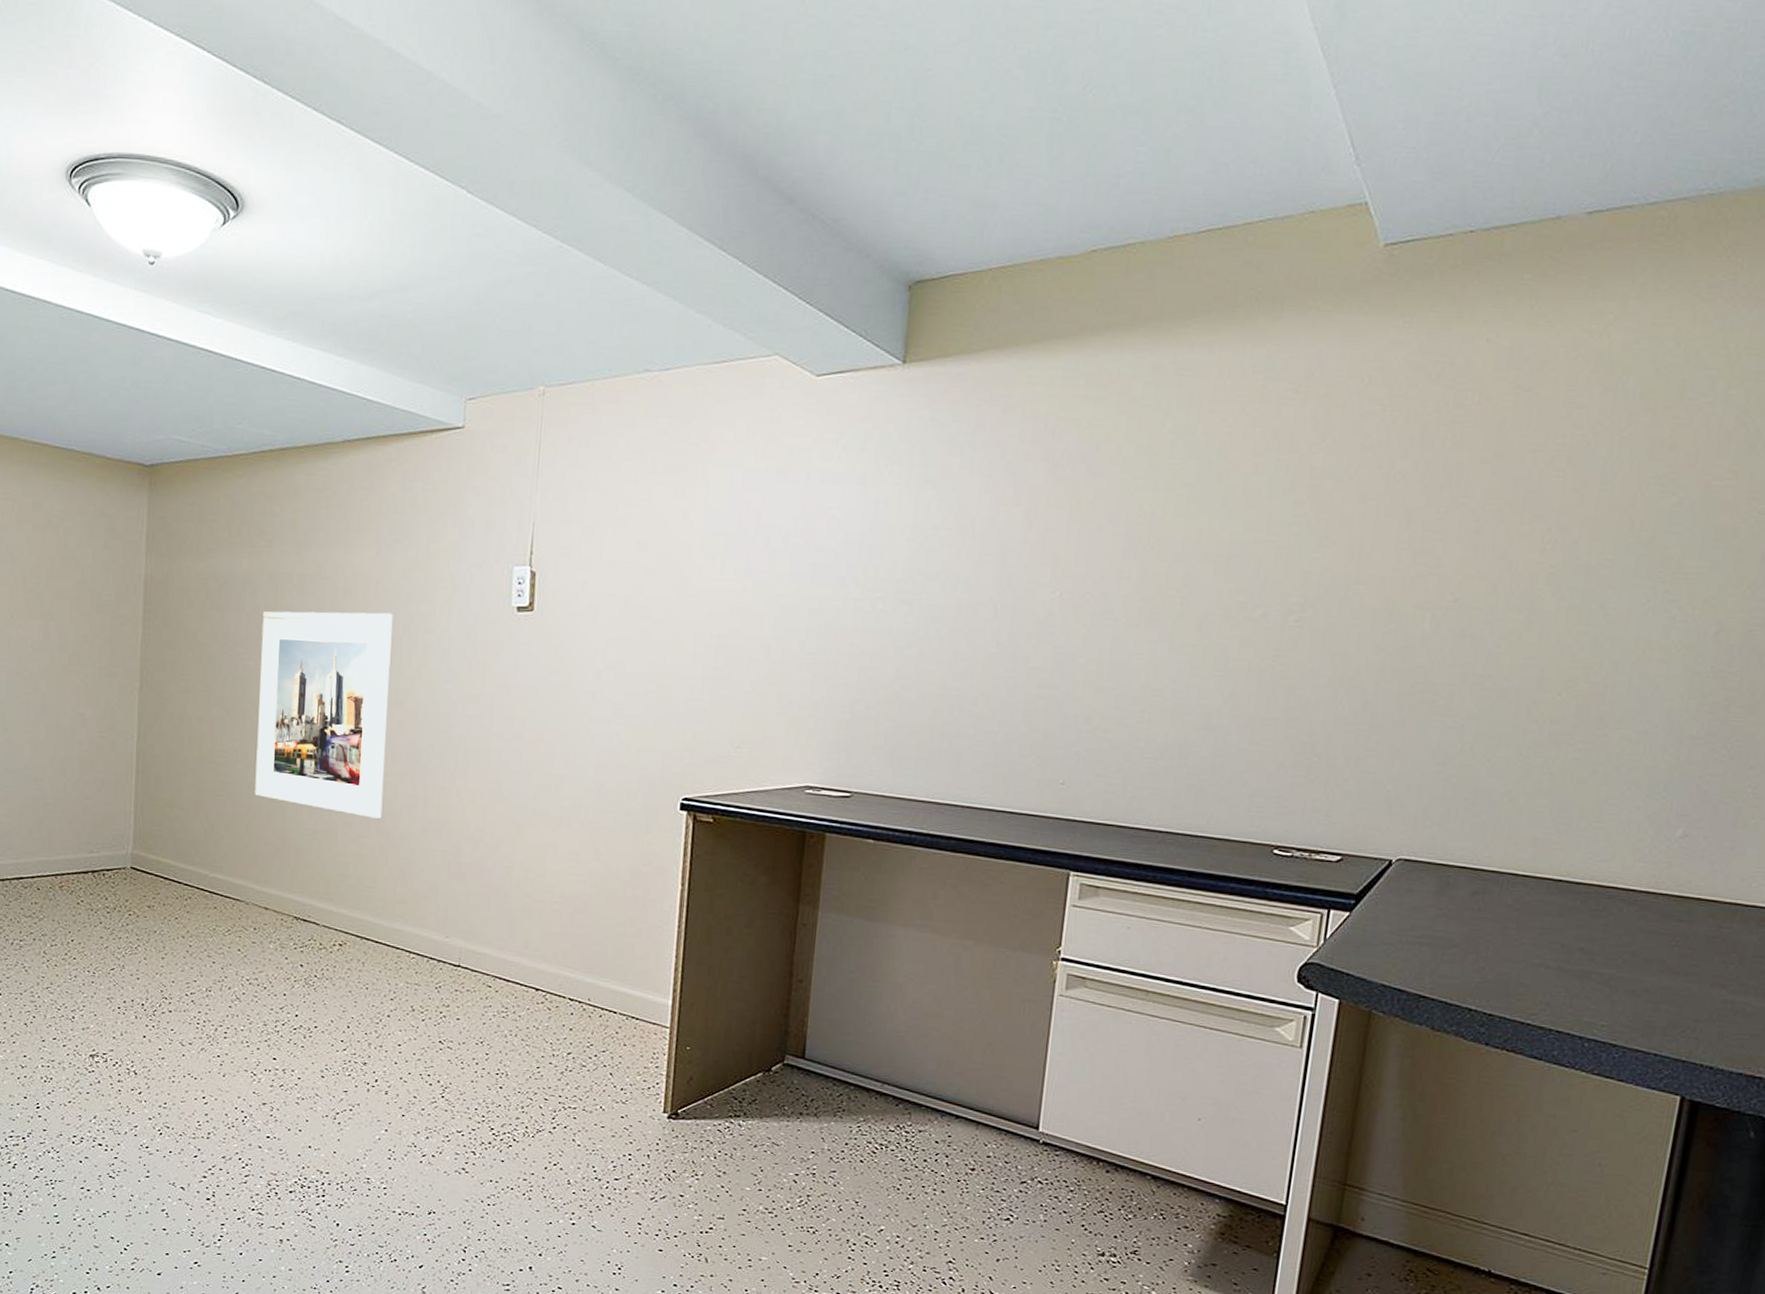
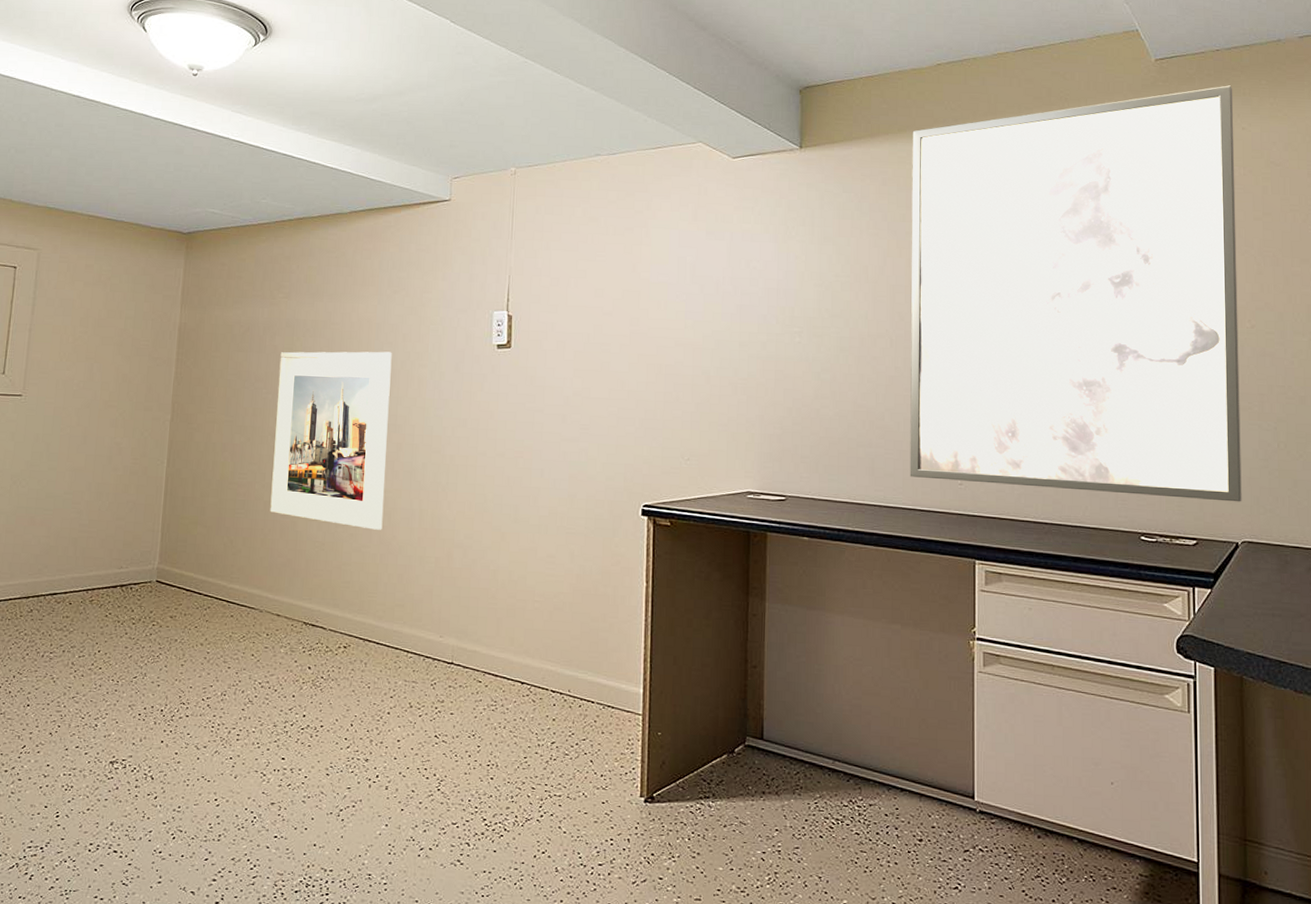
wall art: none [1001,280,1483,813] -> present [910,85,1242,502]

